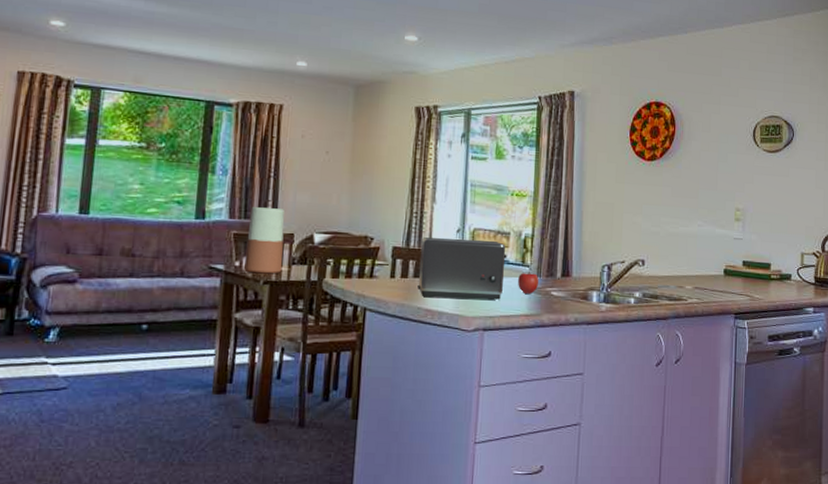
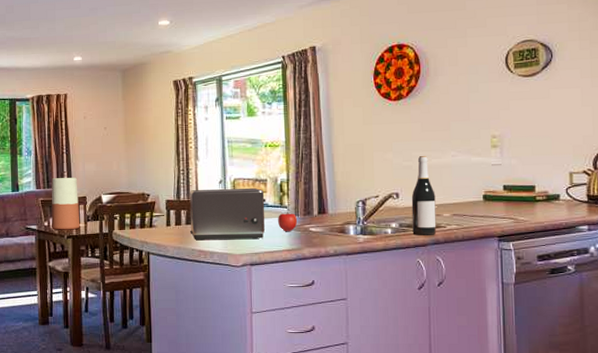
wine bottle: none [655,223,680,309] -> present [411,156,437,237]

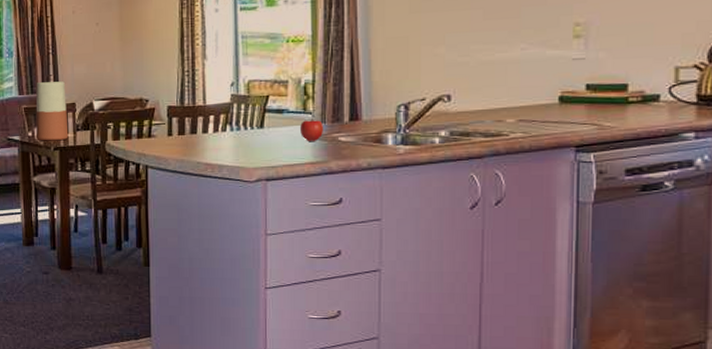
toaster: present [189,187,266,241] -> none [195,90,286,152]
wine bottle: present [411,156,437,237] -> none [466,50,498,147]

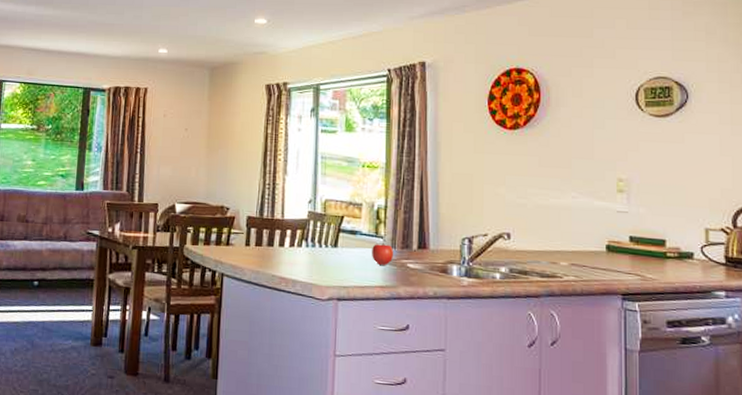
vase: present [35,81,69,141] -> none [116,179,150,240]

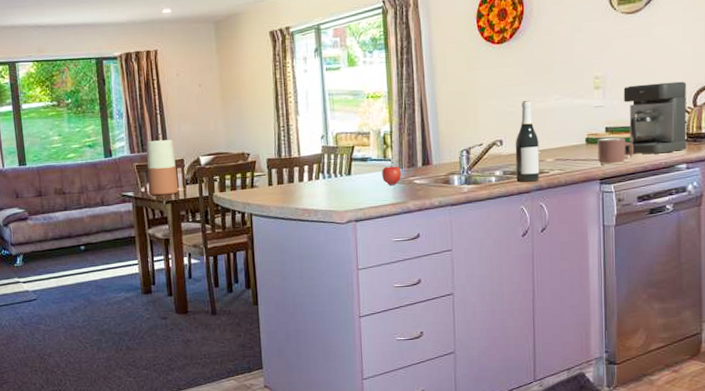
vase: none [116,179,150,240] -> present [146,139,179,196]
wine bottle: none [524,194,552,287] -> present [515,101,540,183]
mug: none [620,248,662,281] -> present [597,137,633,166]
coffee maker: none [651,194,726,276] -> present [623,81,687,154]

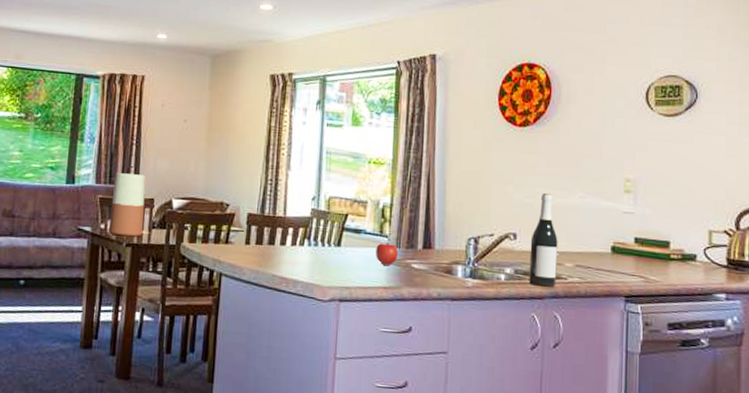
mug: present [597,137,633,166] -> none [624,250,666,283]
coffee maker: present [623,81,687,154] -> none [655,195,729,278]

